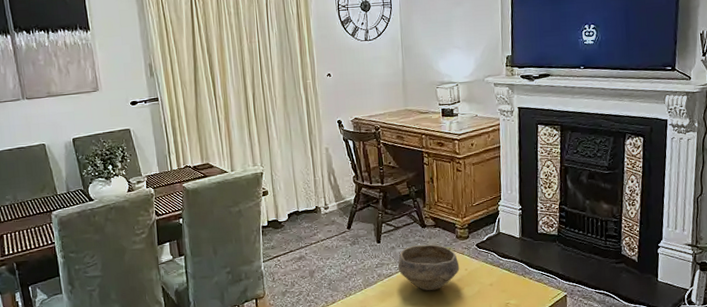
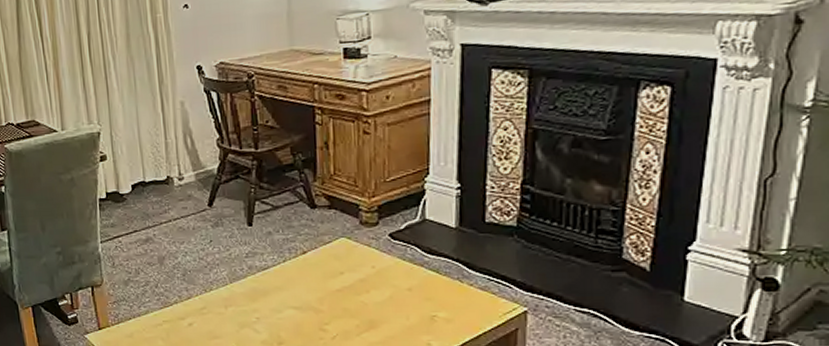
bowl: present [398,244,460,291] -> none [275,231,364,292]

